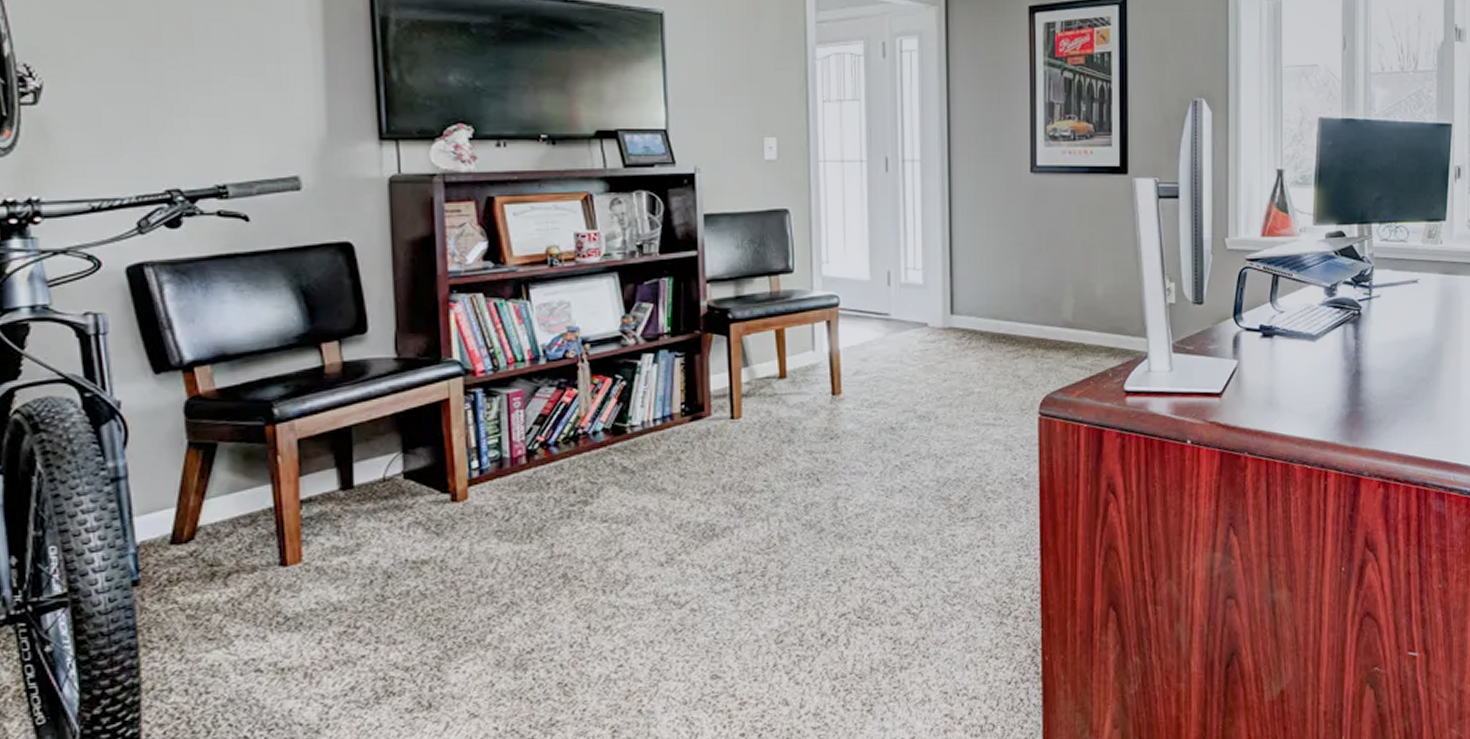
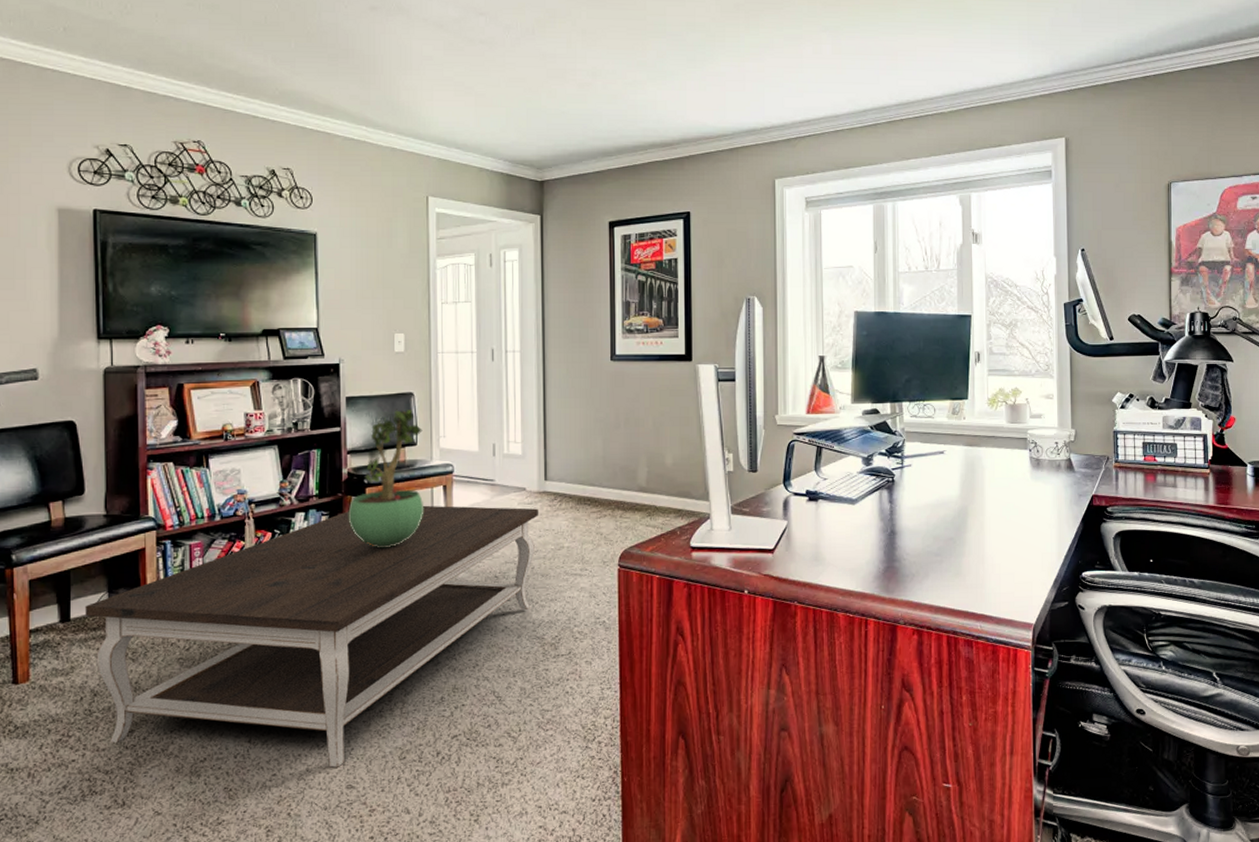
coffee table: none [372,344,943,655] -> present [85,505,538,768]
potted plant: none [708,229,802,395] -> present [348,409,423,547]

